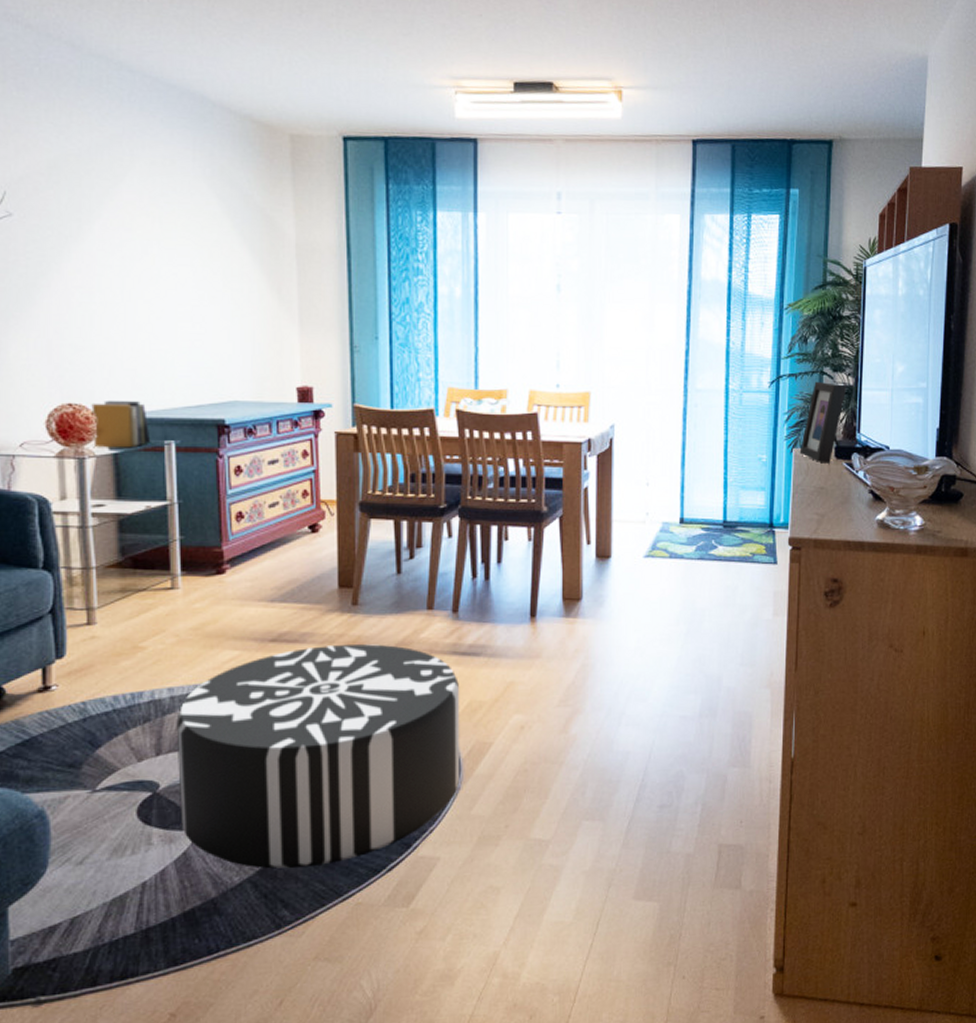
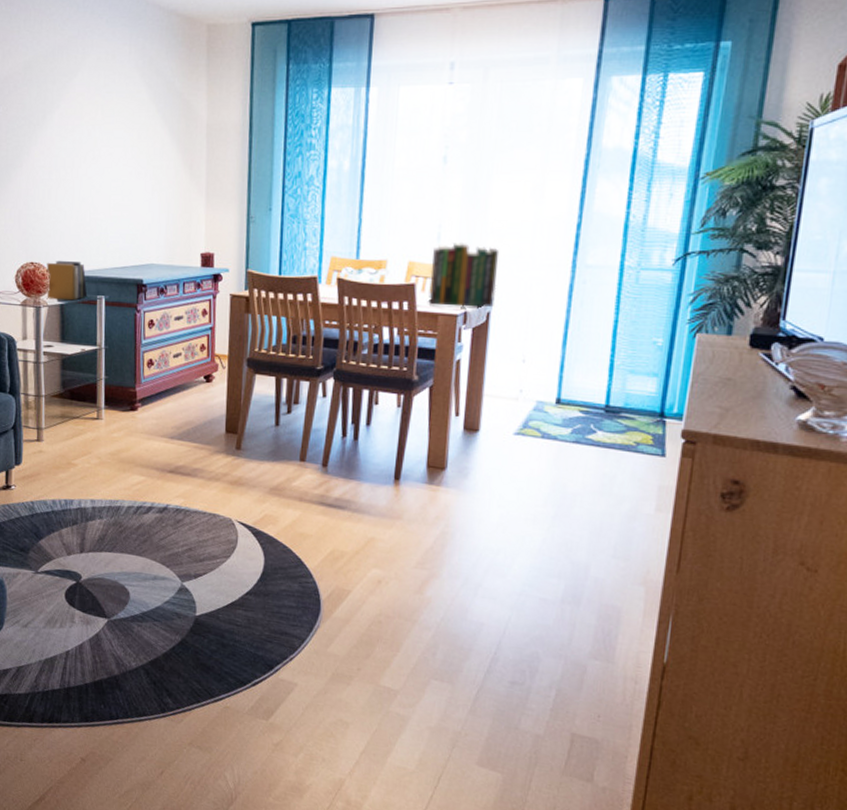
pouf: present [176,644,460,869] -> none [95,481,324,669]
books: none [552,369,617,434] -> present [428,241,500,308]
picture frame: present [799,381,847,464] -> none [704,259,773,353]

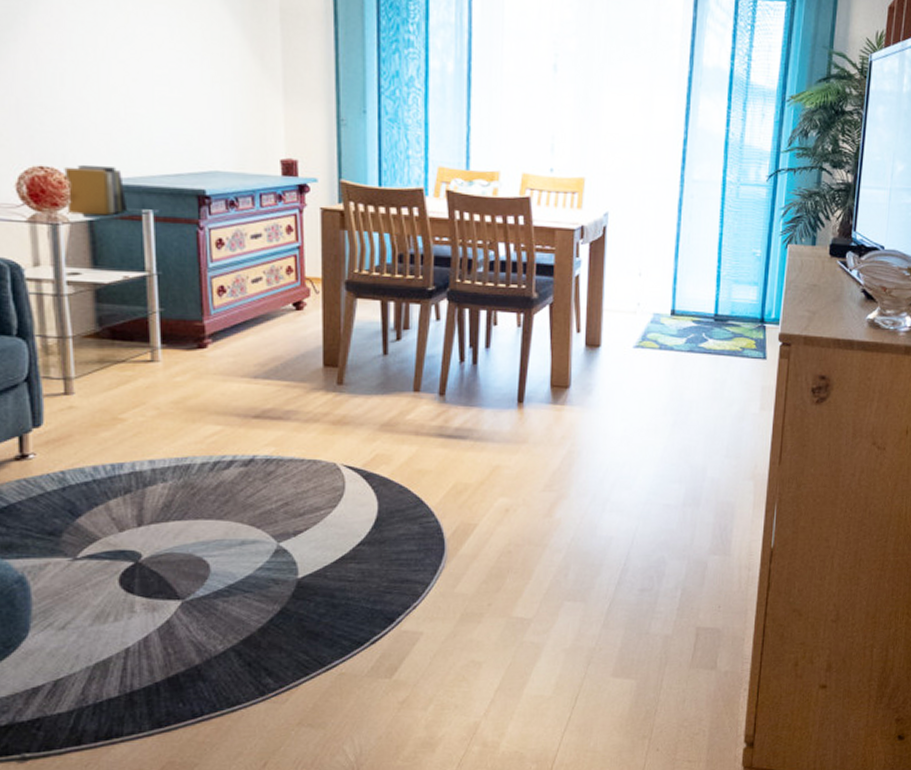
books: present [428,241,500,308] -> none [545,154,613,222]

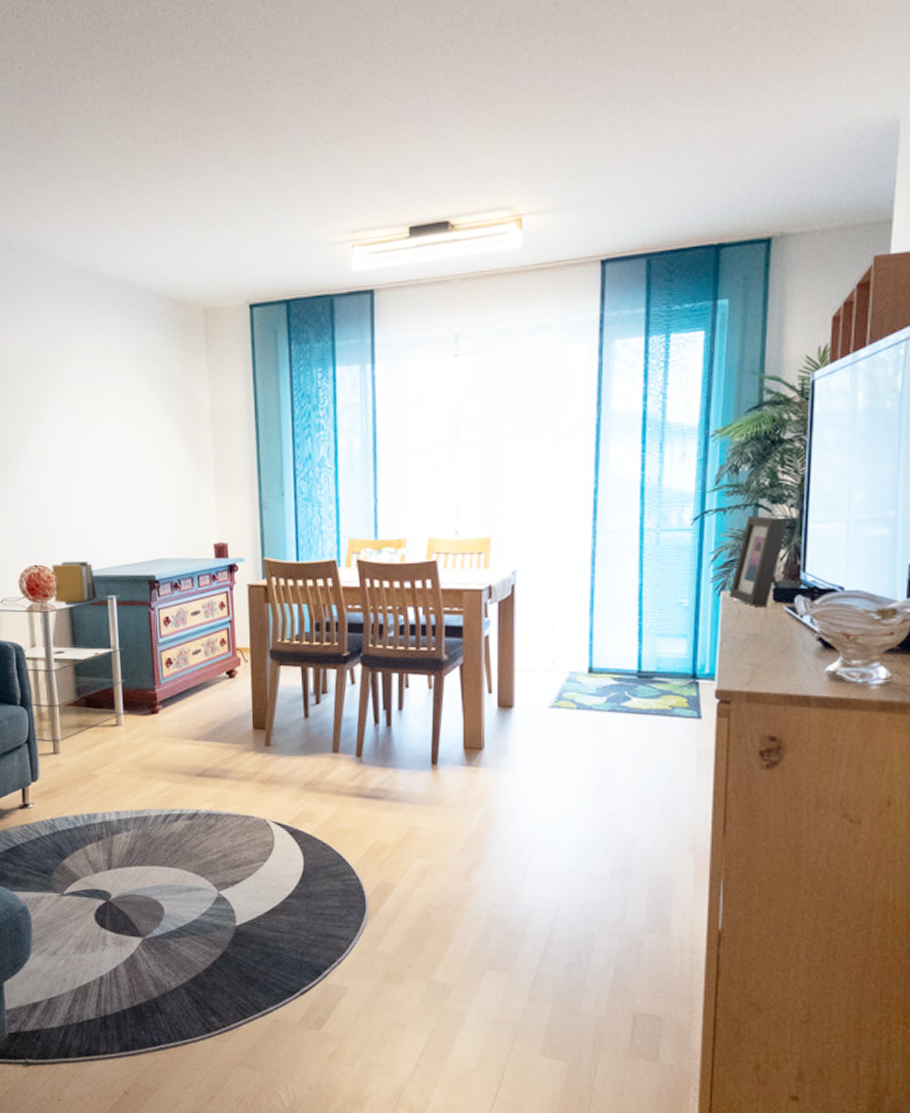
picture frame: none [794,177,845,261] -> present [729,515,789,608]

